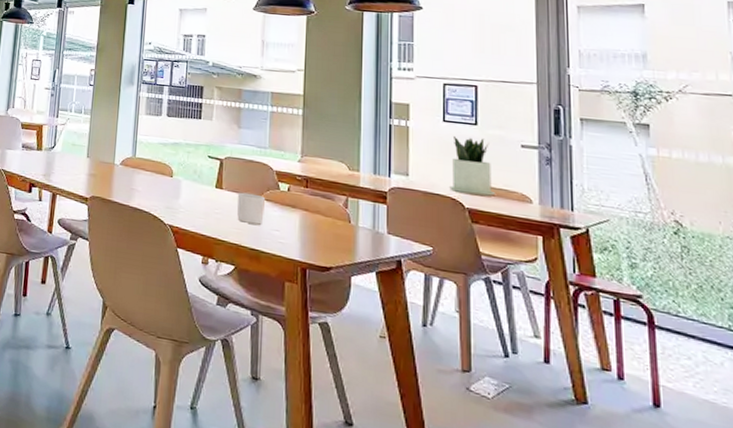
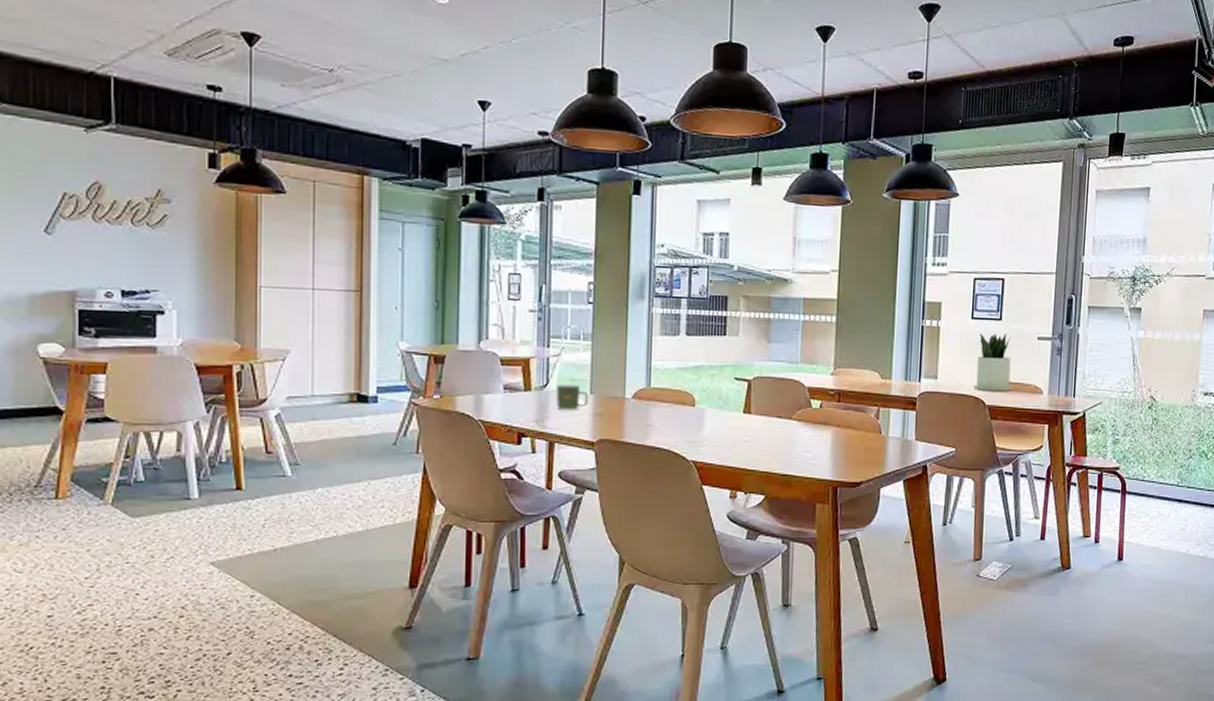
mug: none [60,147,86,171] -> present [556,383,589,412]
mug: present [236,192,265,225] -> none [766,414,796,448]

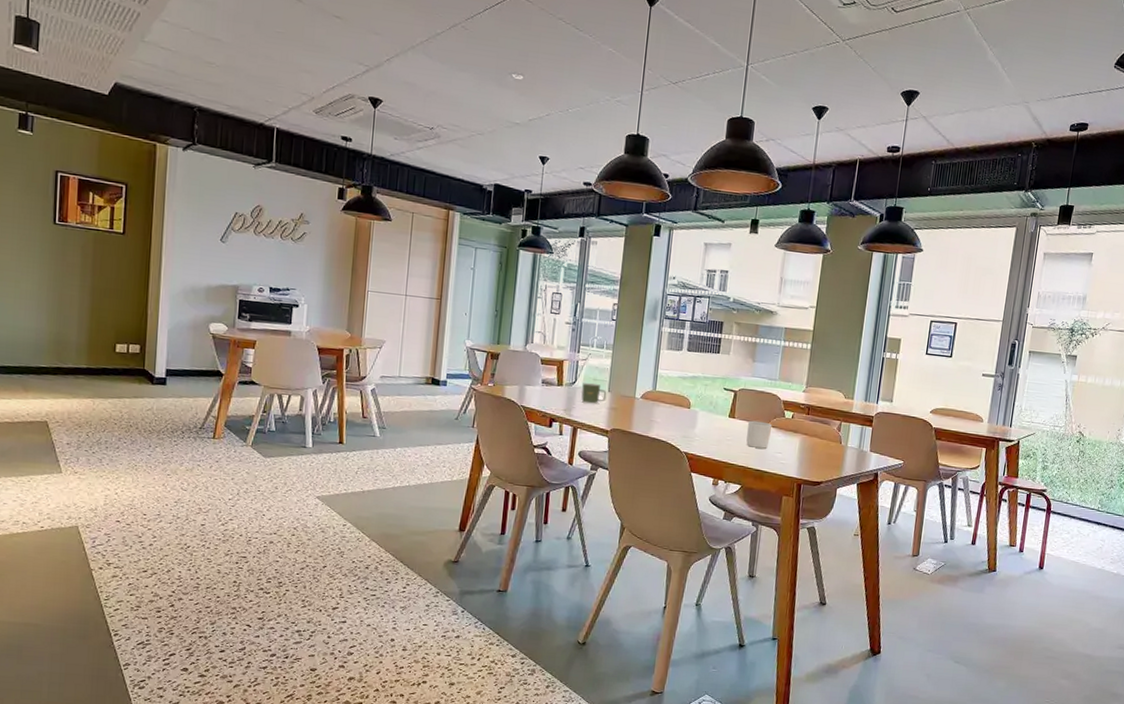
mug: none [766,414,796,448] -> present [746,420,772,449]
planter: present [973,332,1014,392] -> none [923,366,959,418]

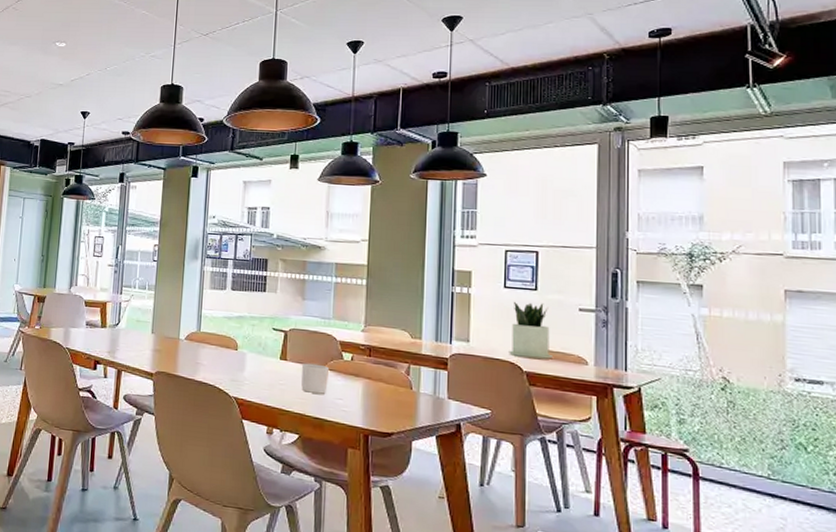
mug: present [581,382,607,405] -> none [125,324,151,347]
planter: none [923,366,959,418] -> present [509,301,554,360]

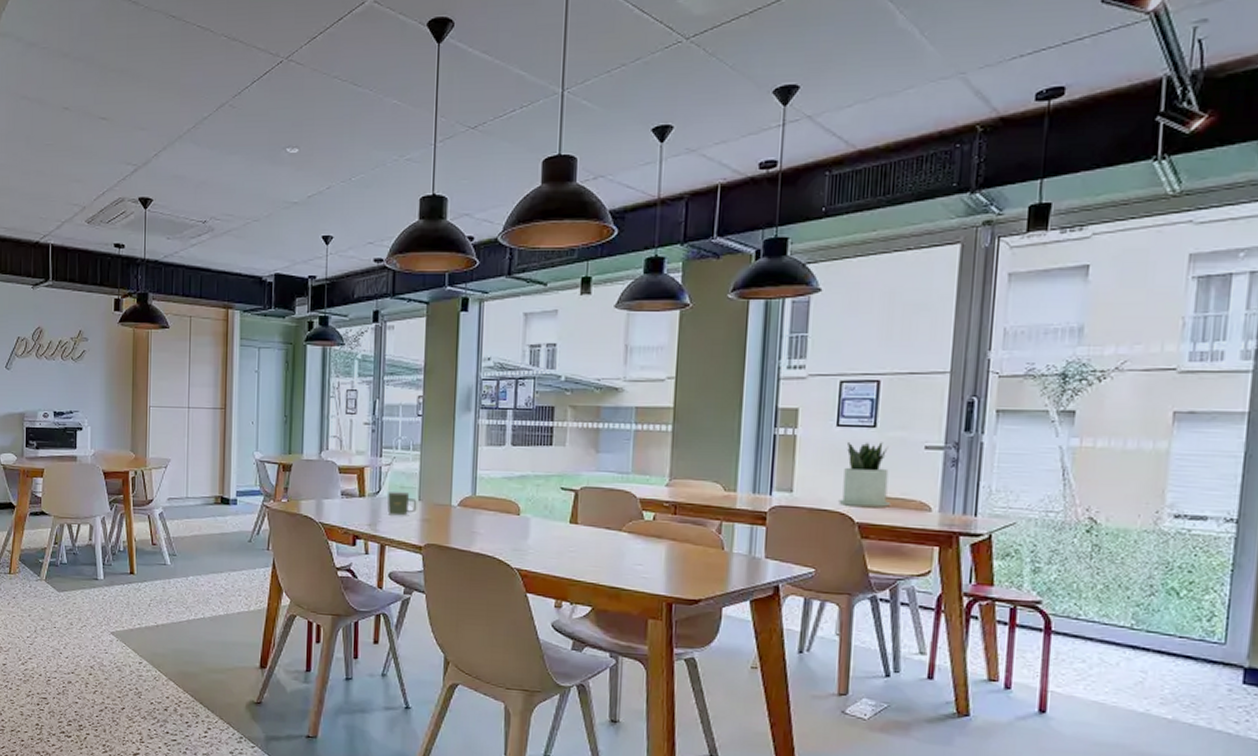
mug: none [125,324,151,347] -> present [387,491,417,517]
mug: present [301,363,329,394] -> none [594,525,627,560]

